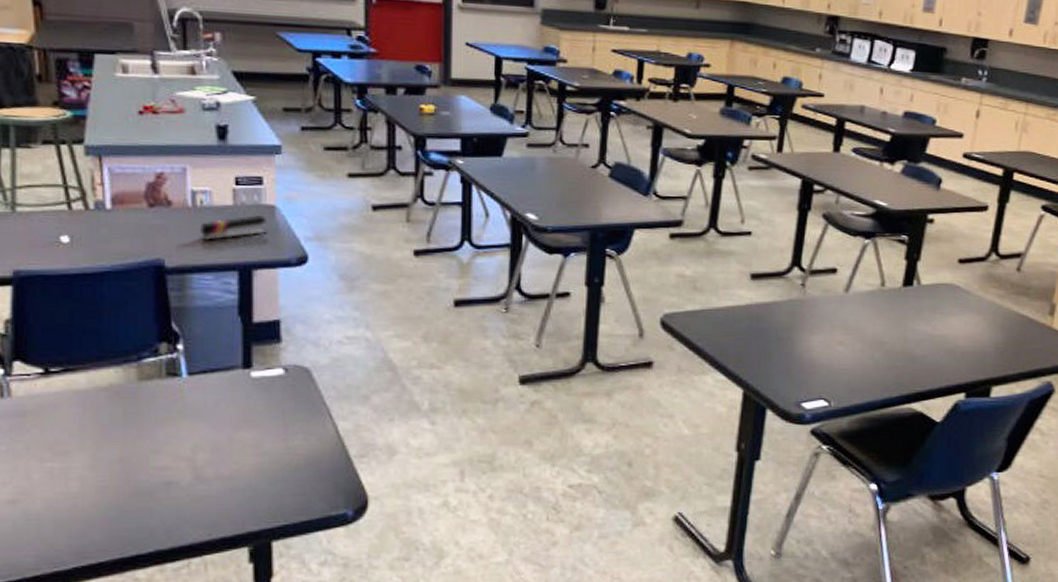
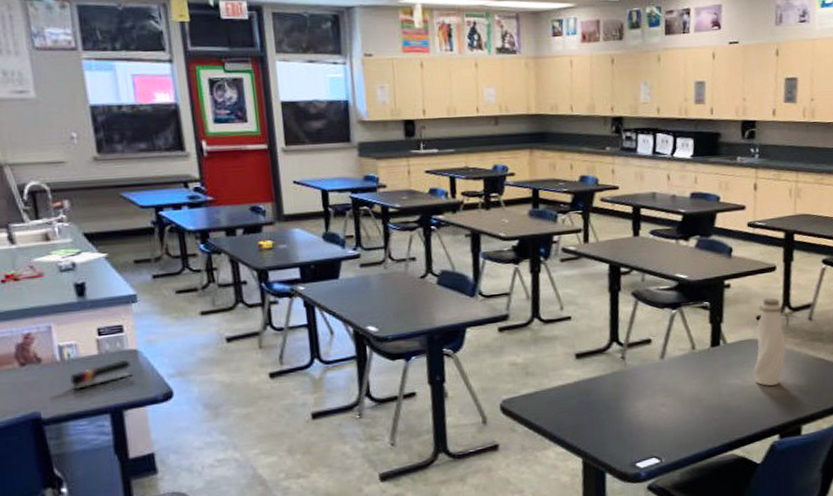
water bottle: none [946,240,995,338] -> present [753,297,790,386]

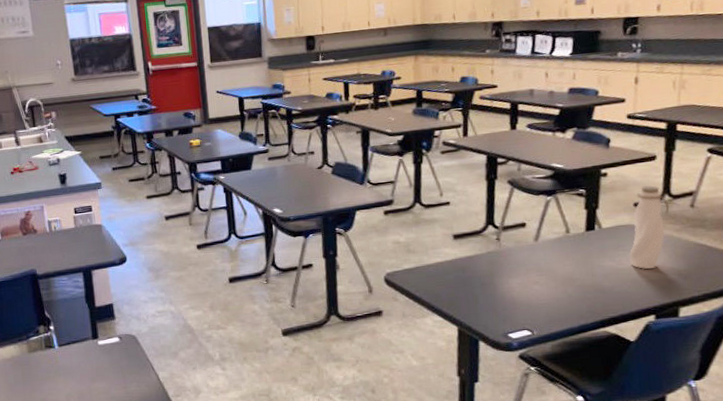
stapler: present [70,360,133,390] -> none [56,232,99,254]

